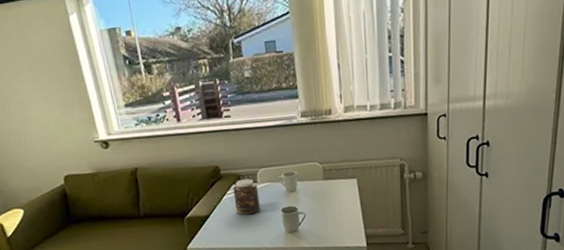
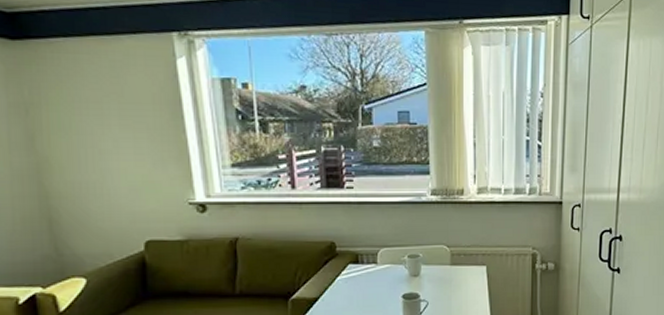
jar: present [233,178,260,215] -> none [349,258,378,300]

